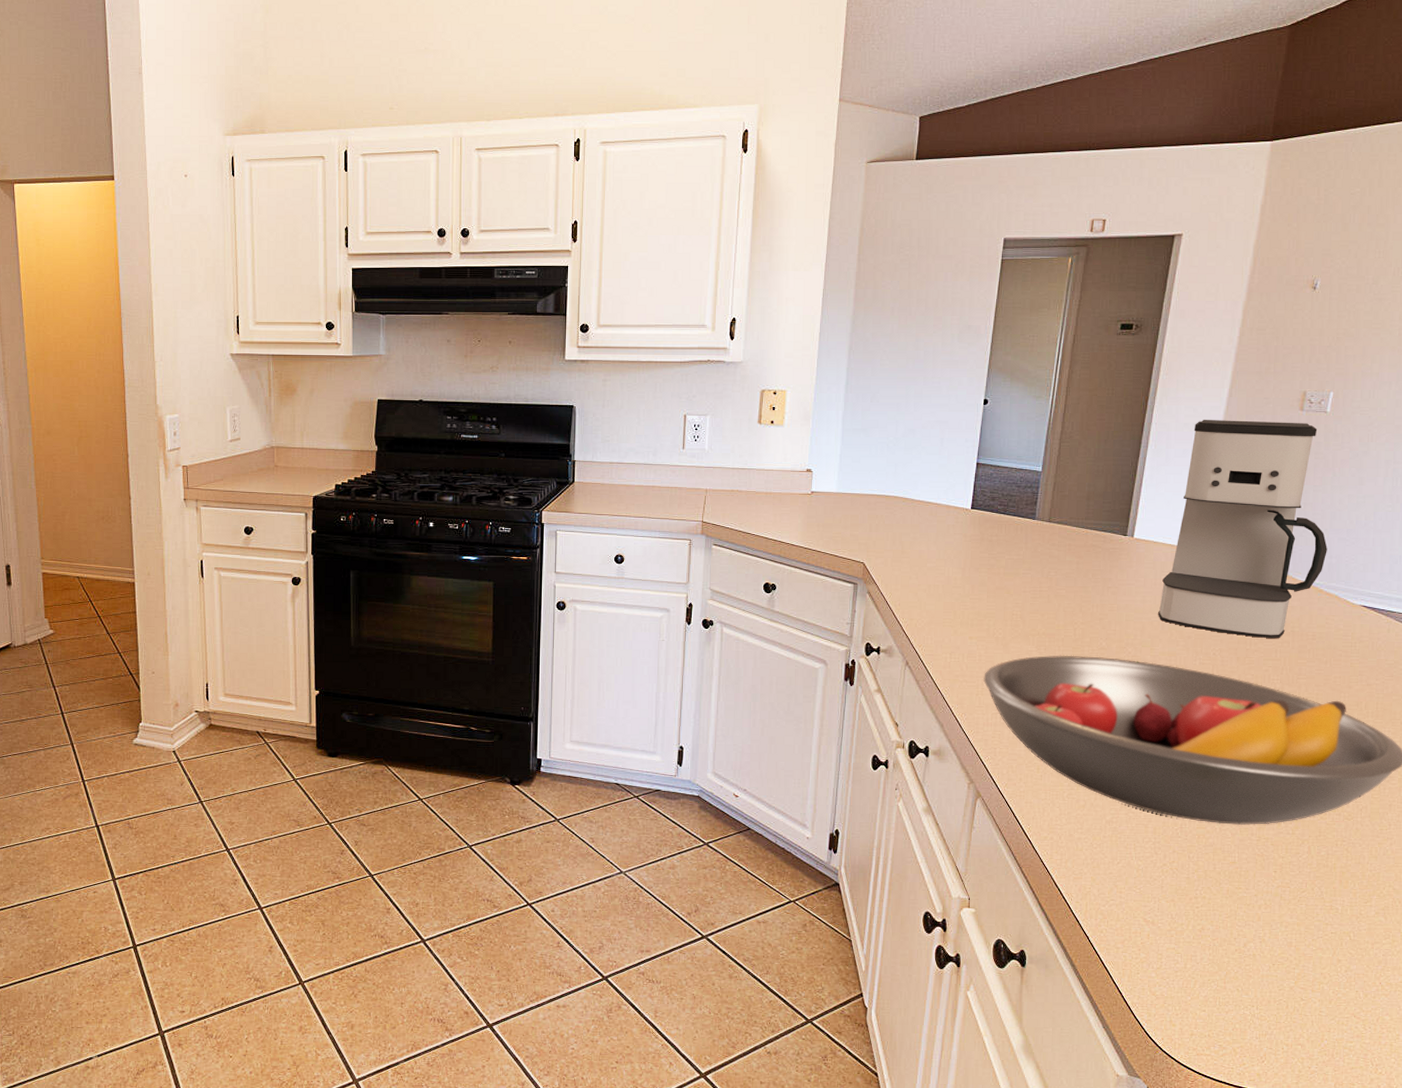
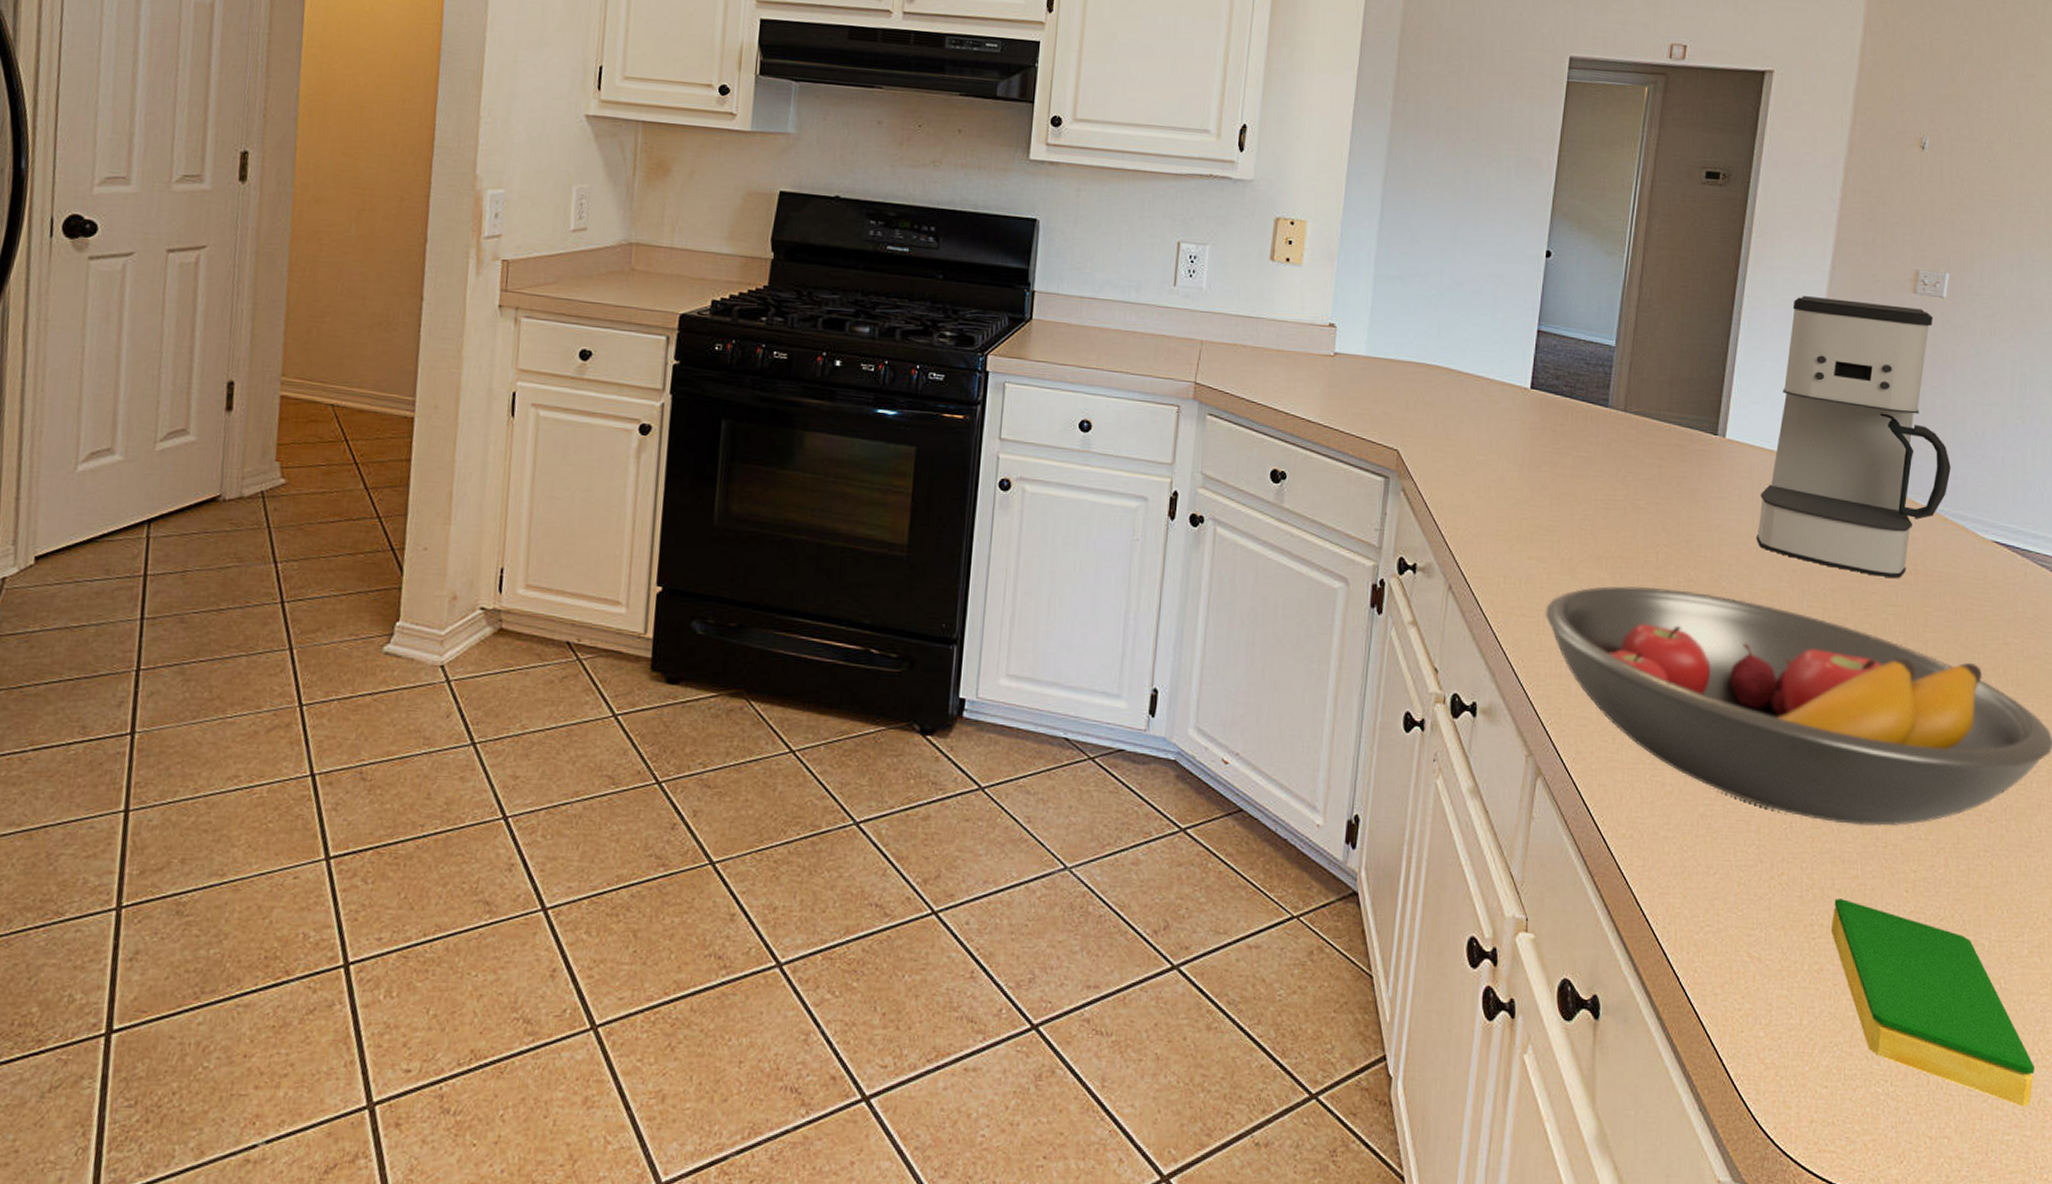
dish sponge: none [1211,878,1375,1022] -> present [1830,899,2035,1106]

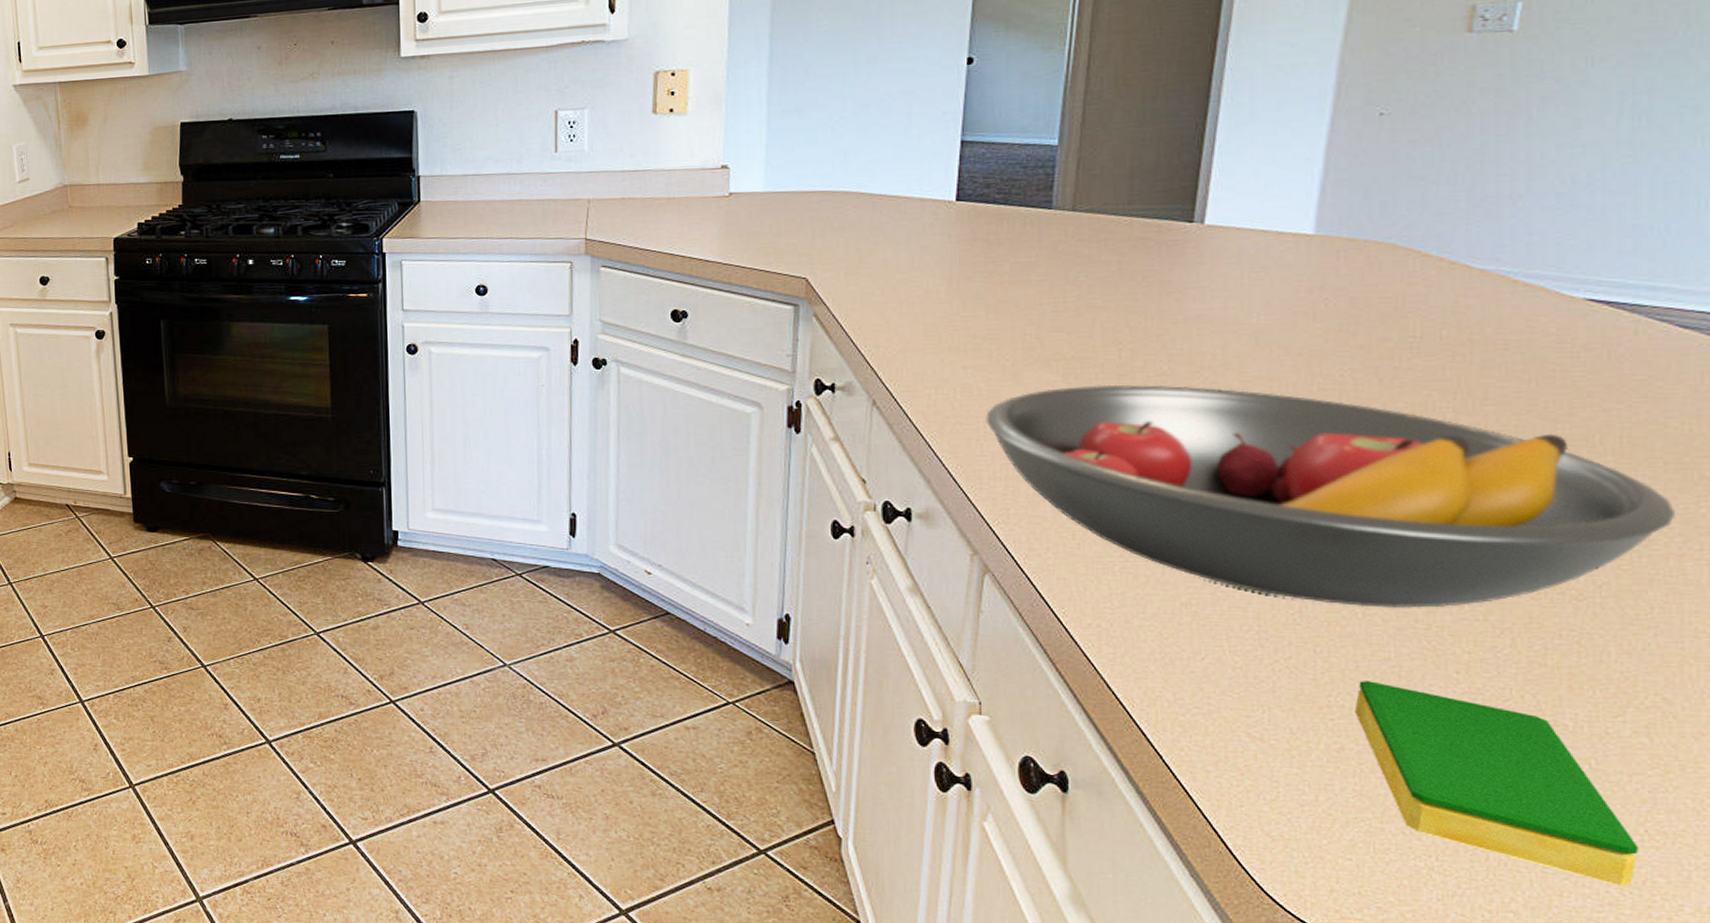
coffee maker: present [1756,295,1951,578] -> none [1248,49,1523,351]

